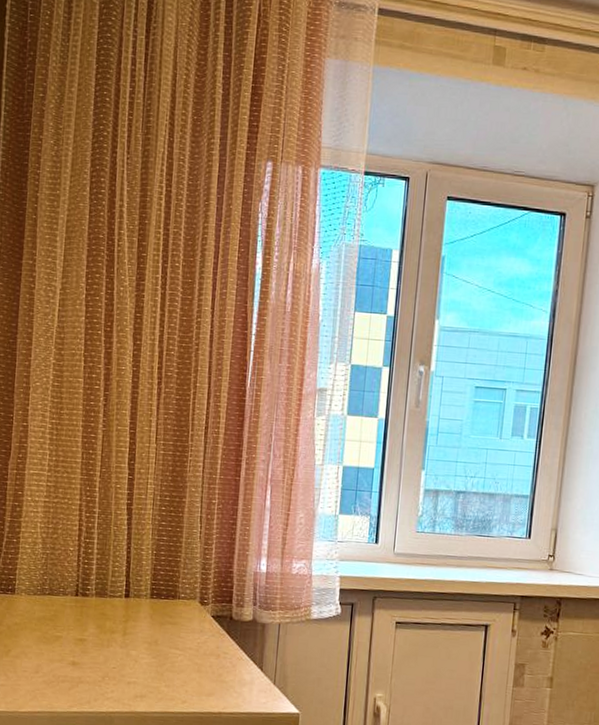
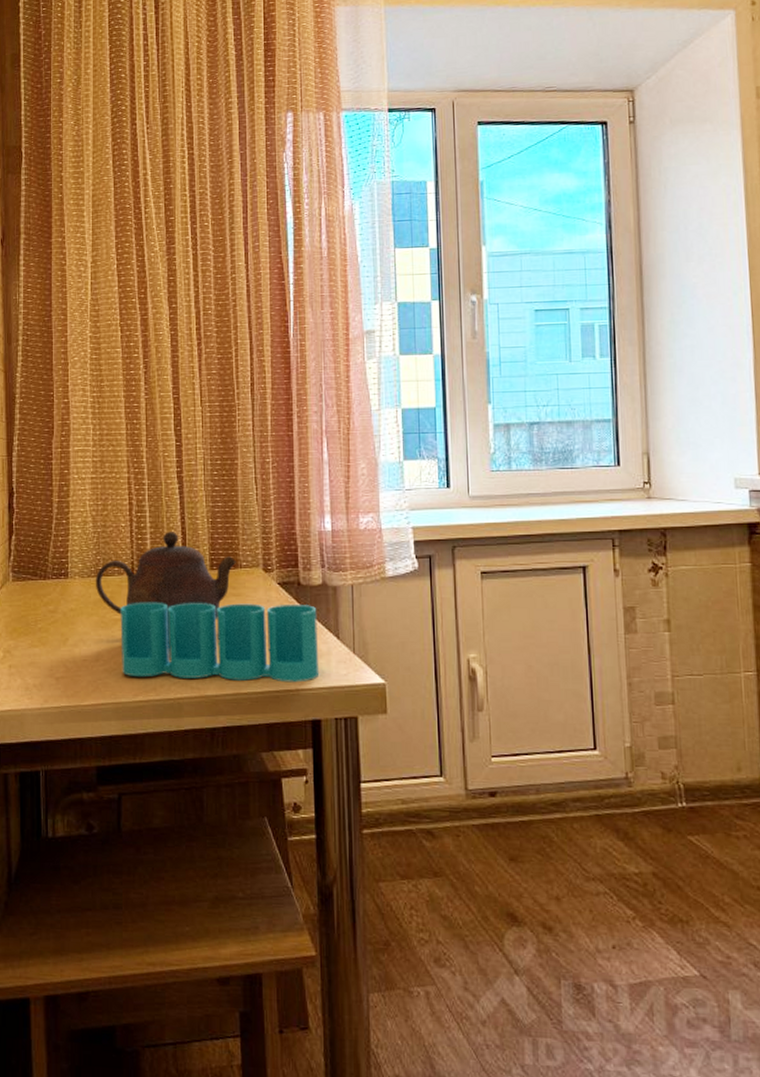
teapot: none [40,559,175,664] -> present [95,532,236,646]
pen holder: none [59,622,245,707] -> present [120,602,318,683]

